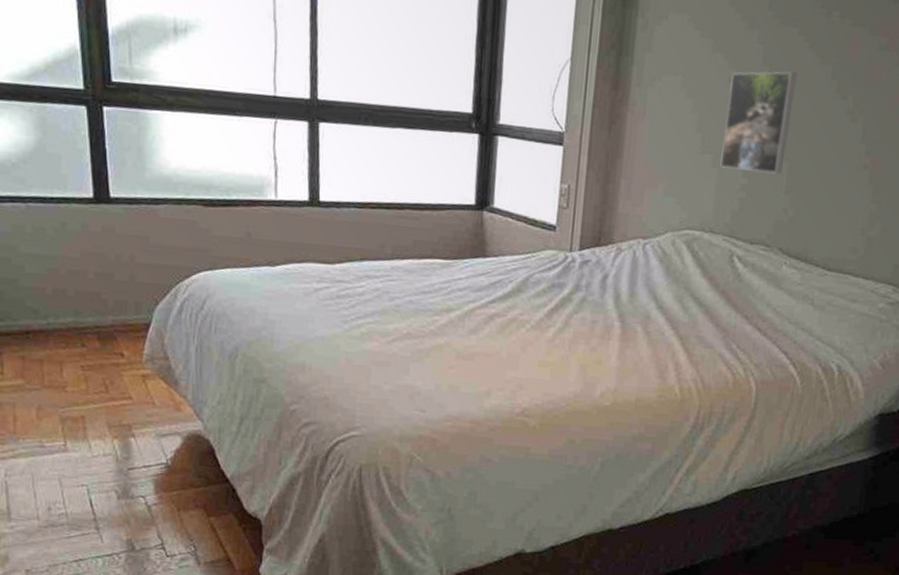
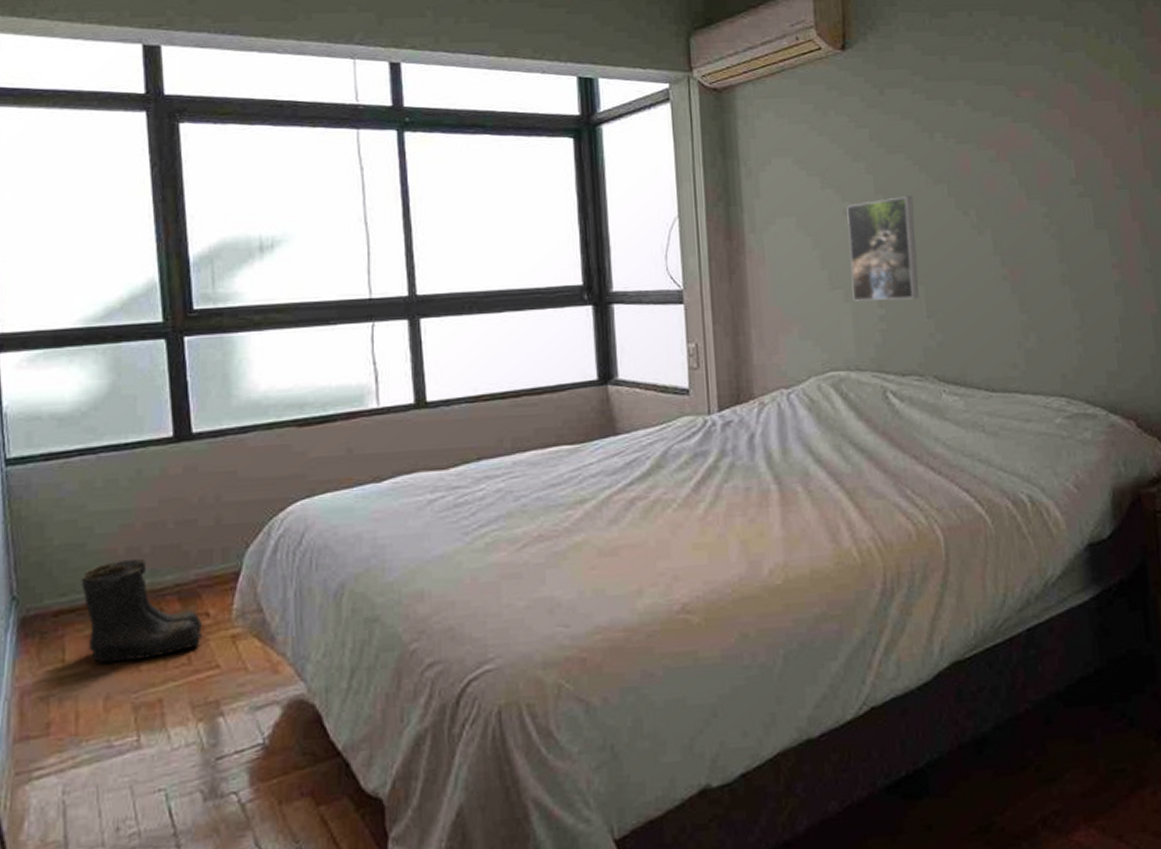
boots: none [16,298,119,383] -> present [81,558,203,664]

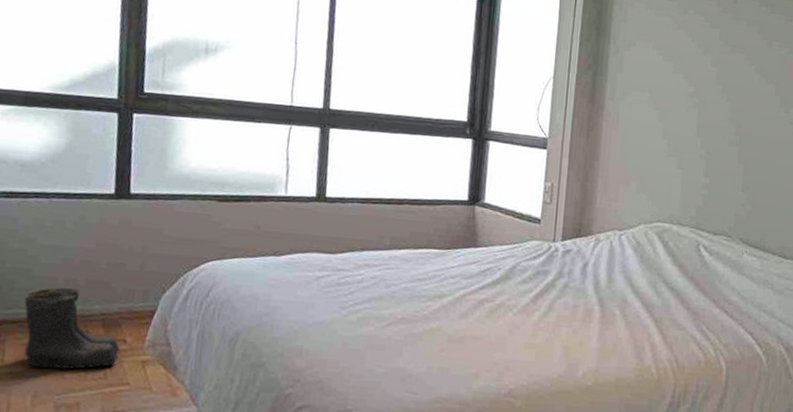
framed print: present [846,195,919,302] -> none [684,88,747,175]

